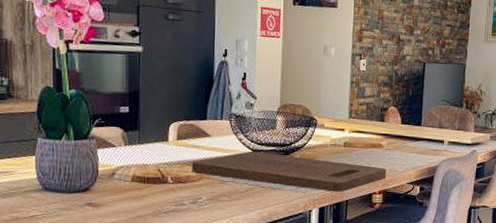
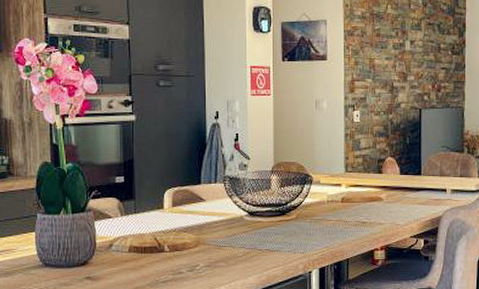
cutting board: present [191,151,387,193] -> none [187,213,388,251]

